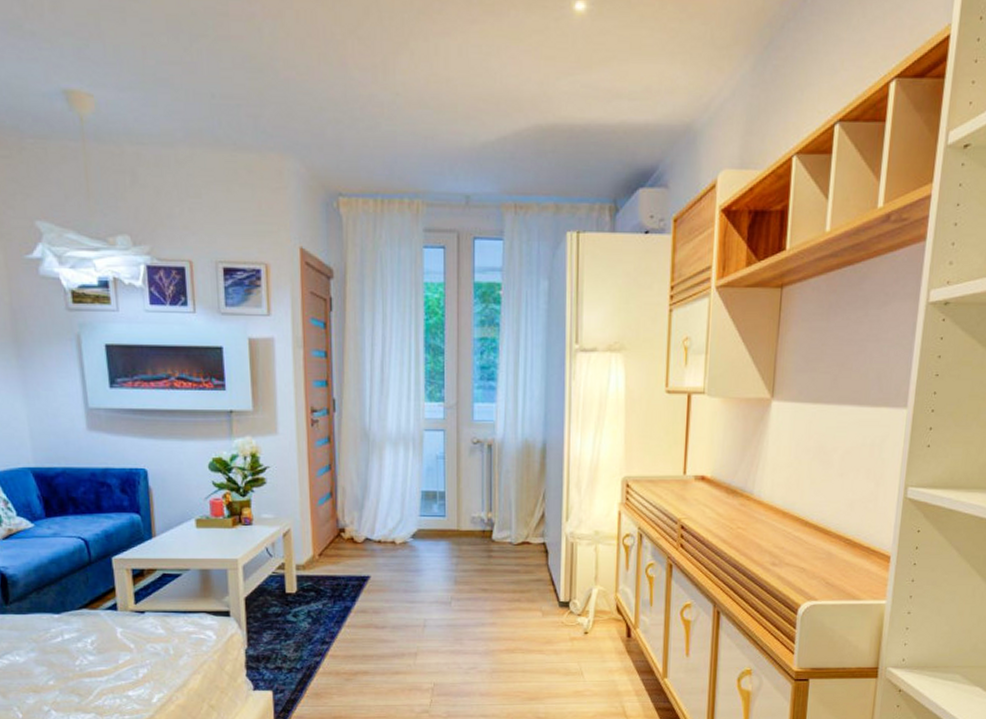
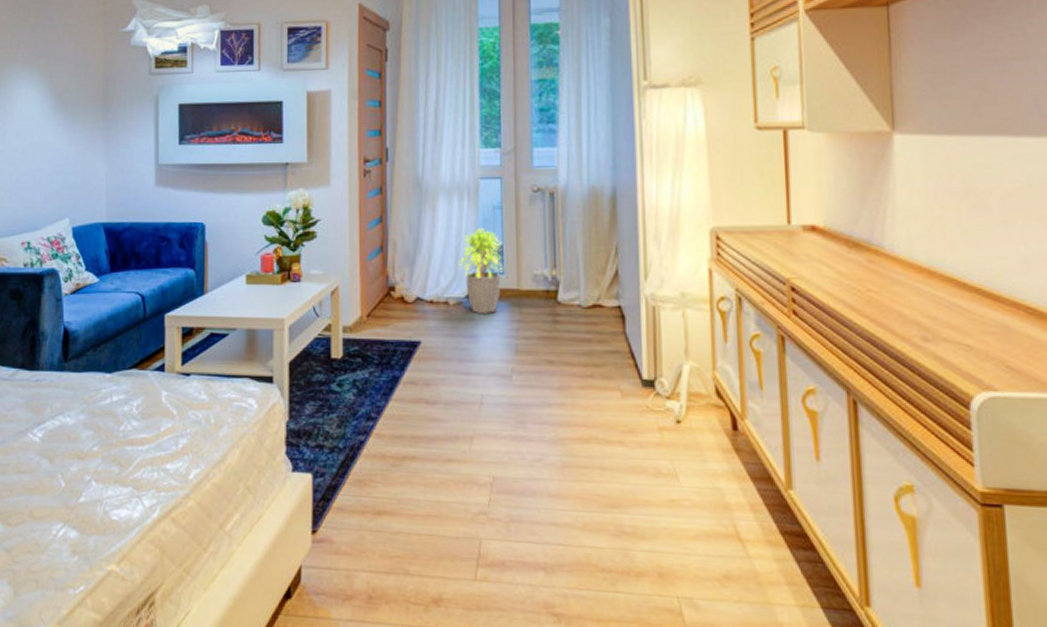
potted plant: none [403,475,446,551] -> present [458,227,504,313]

